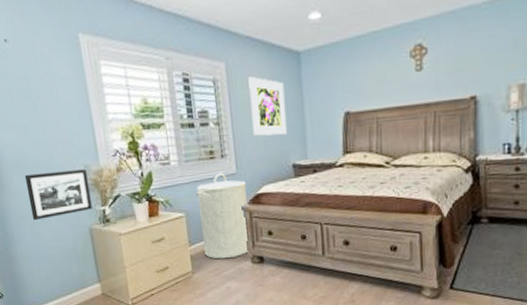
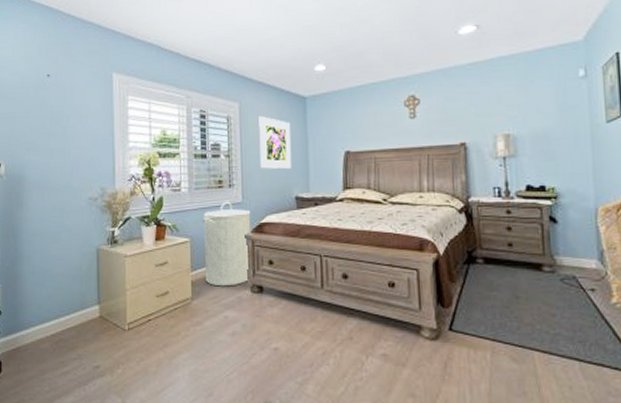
picture frame: present [24,169,93,221] -> none [43,191,103,239]

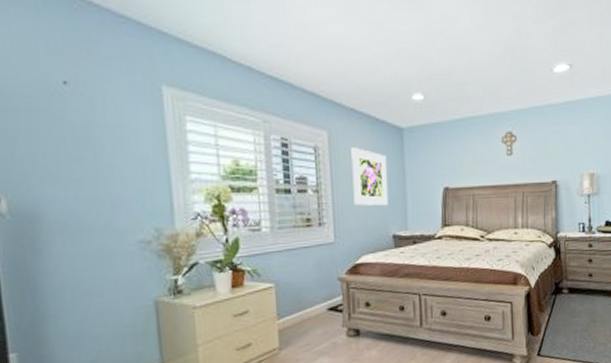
laundry hamper: present [202,201,251,287] -> none [288,241,346,334]

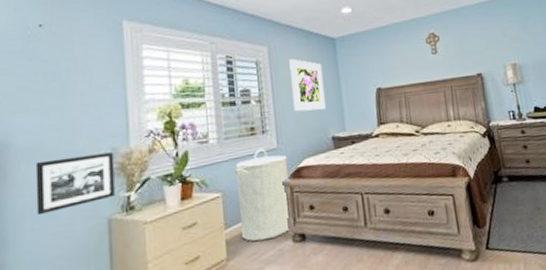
picture frame: none [72,233,161,293] -> present [35,152,115,216]
laundry hamper: none [288,241,346,334] -> present [234,148,290,242]

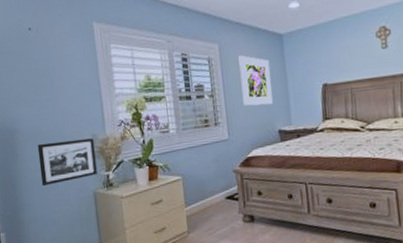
laundry hamper: present [234,148,290,242] -> none [191,139,240,219]

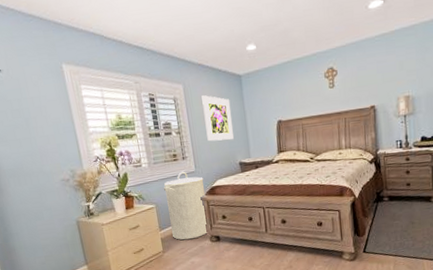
picture frame: present [37,138,98,187] -> none [19,173,79,218]
laundry hamper: none [191,139,240,219] -> present [163,171,208,240]

